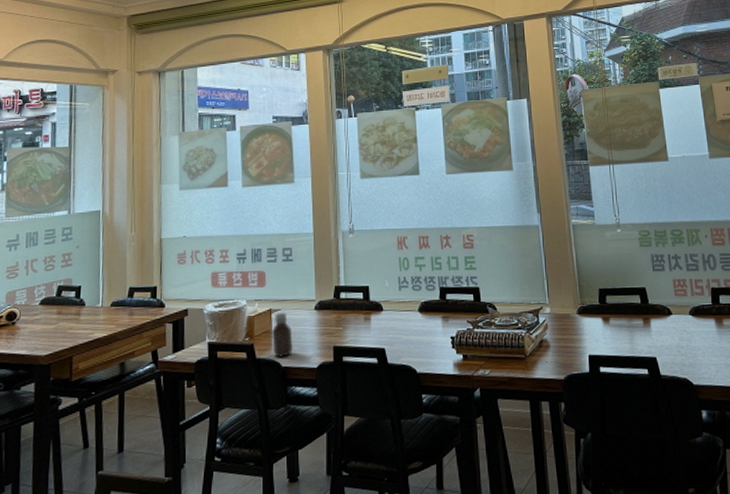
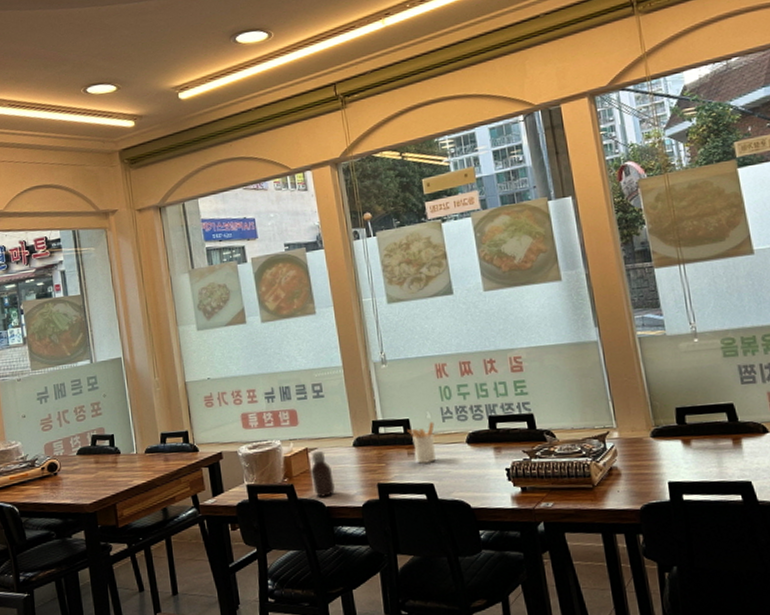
utensil holder: none [366,290,391,330] -> present [407,422,436,465]

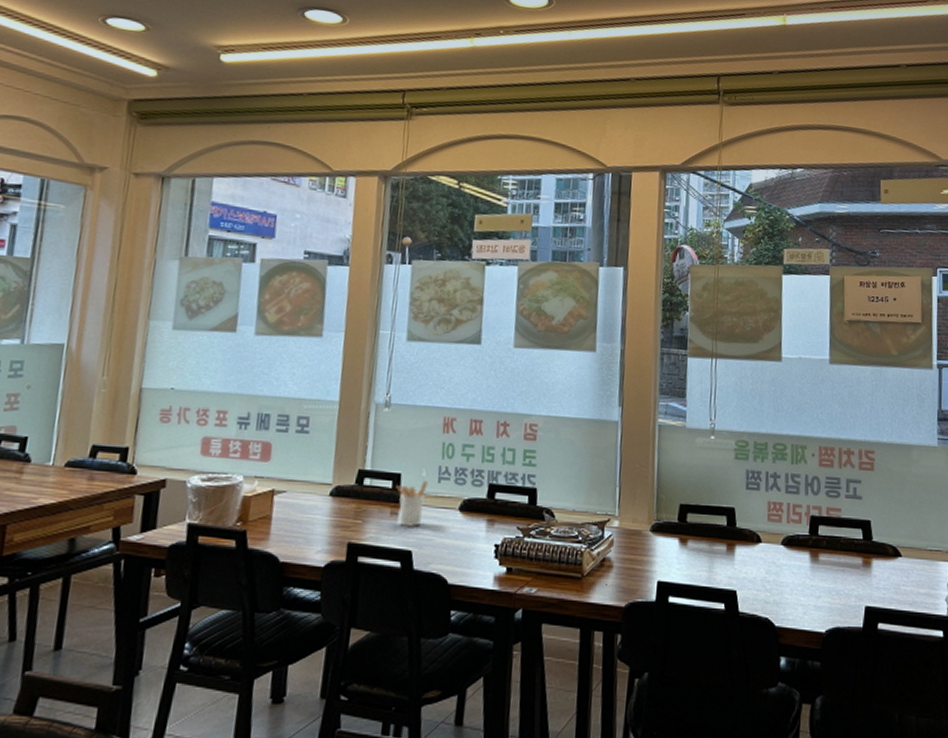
bottle: present [311,451,335,497] -> none [270,496,298,550]

